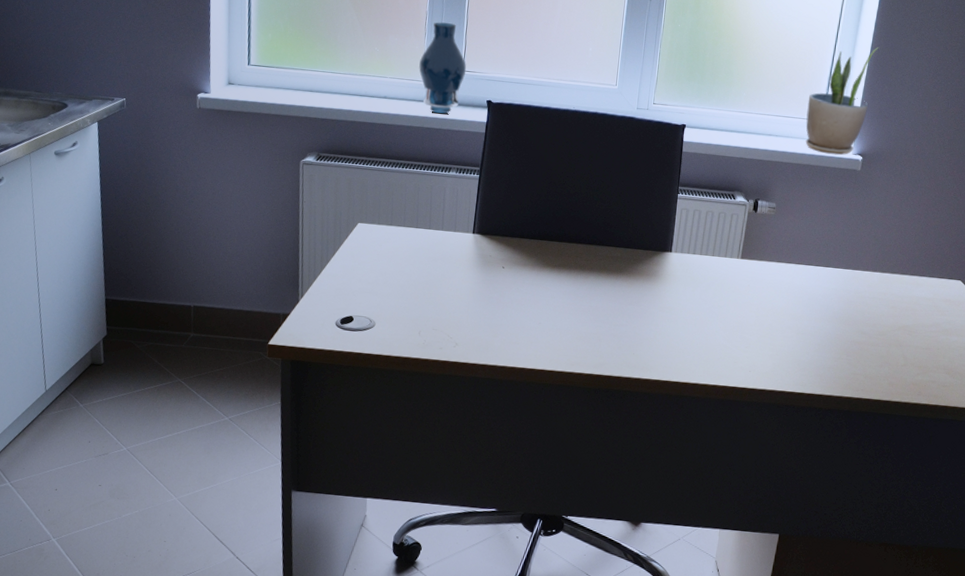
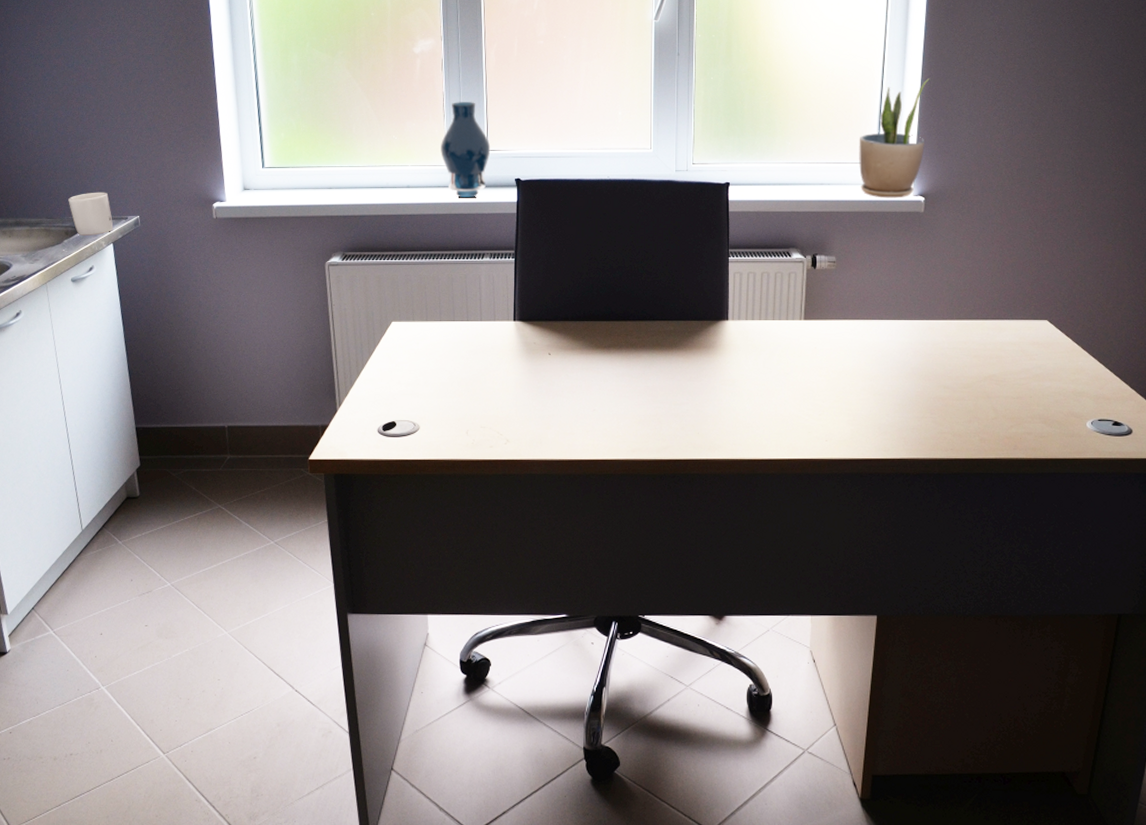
mug: none [57,71,100,113] -> present [68,192,114,237]

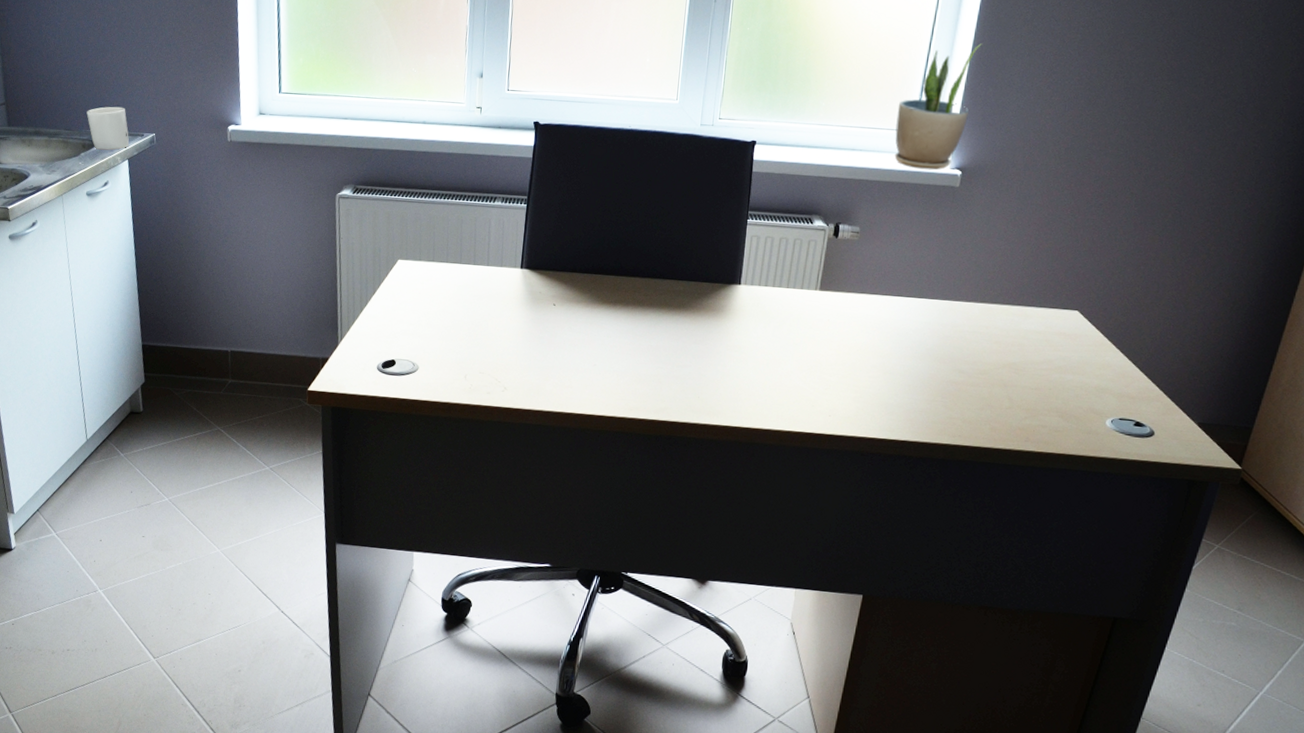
vase: present [441,102,491,197] -> none [459,37,512,138]

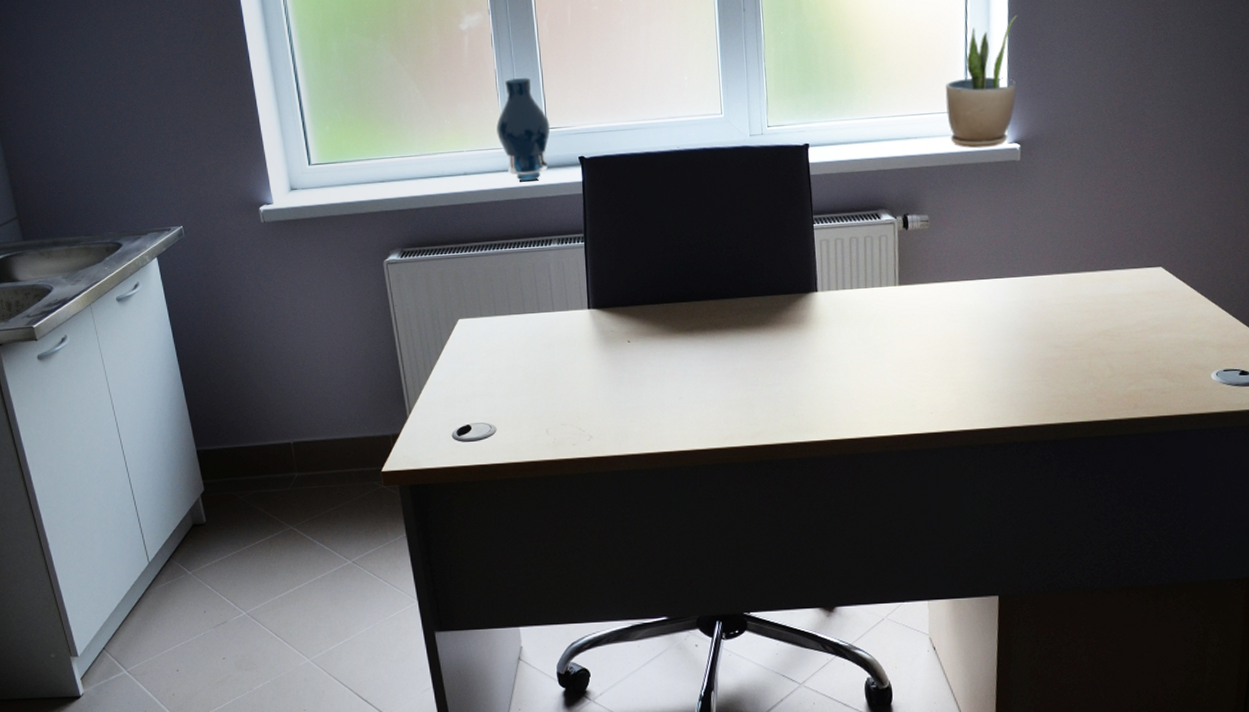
mug: present [86,106,130,151] -> none [106,203,156,252]
vase: none [459,37,512,138] -> present [496,78,551,181]

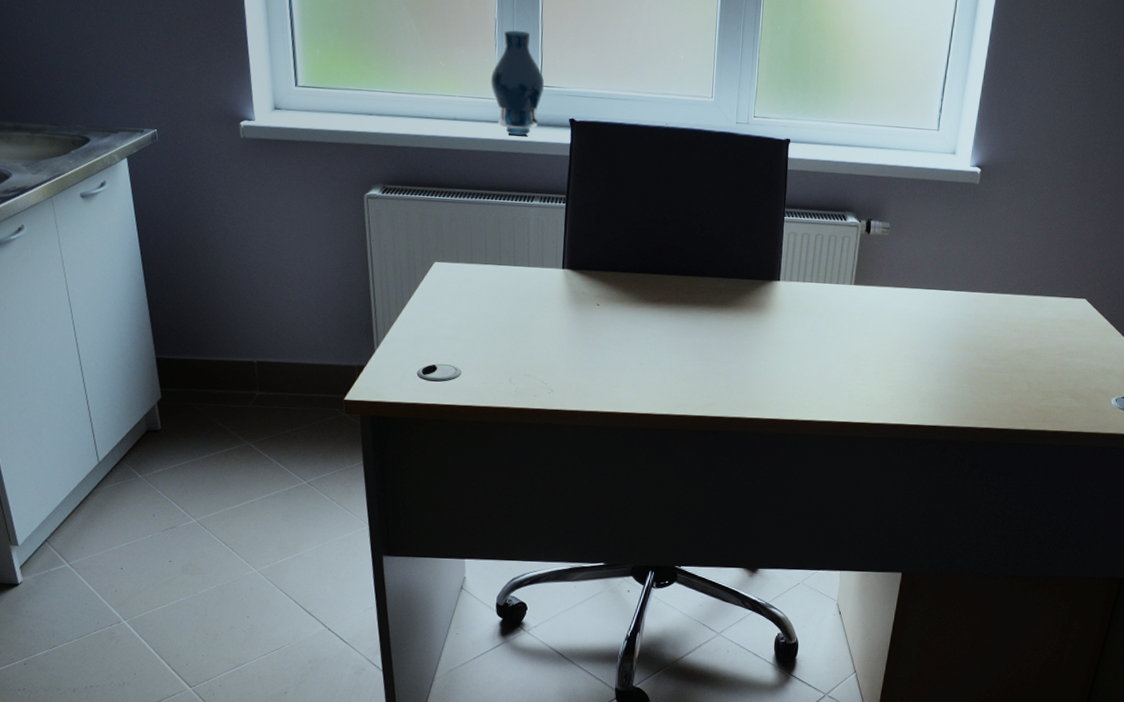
potted plant: present [945,15,1018,149] -> none [920,46,997,168]

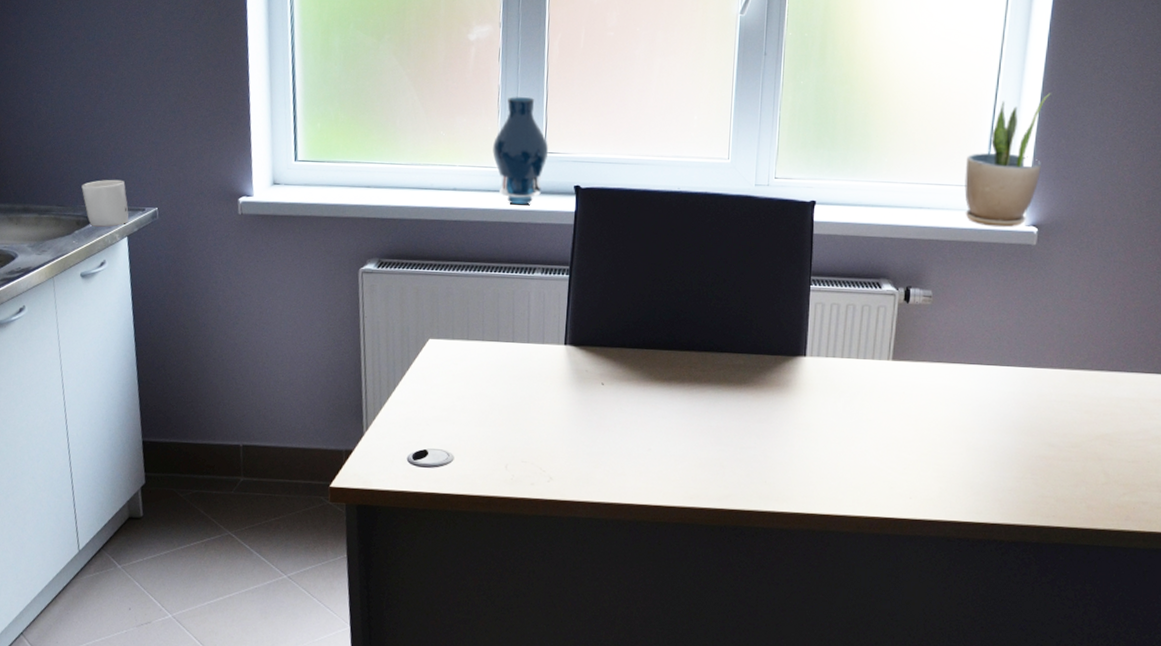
mug: none [75,99,128,148] -> present [81,179,129,228]
potted plant: none [920,46,997,168] -> present [964,93,1051,228]

